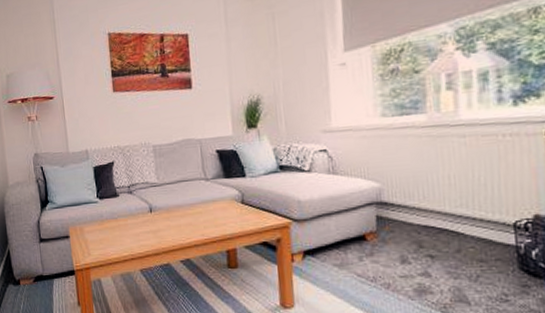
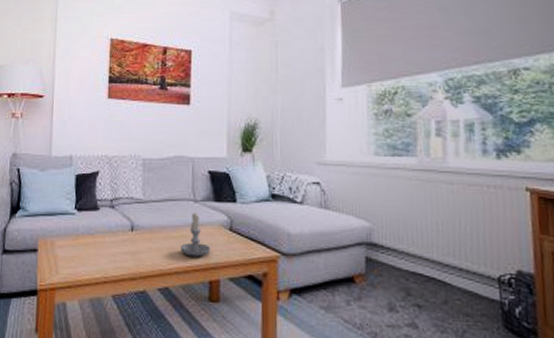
candle: none [196,190,226,230] -> present [180,212,211,257]

